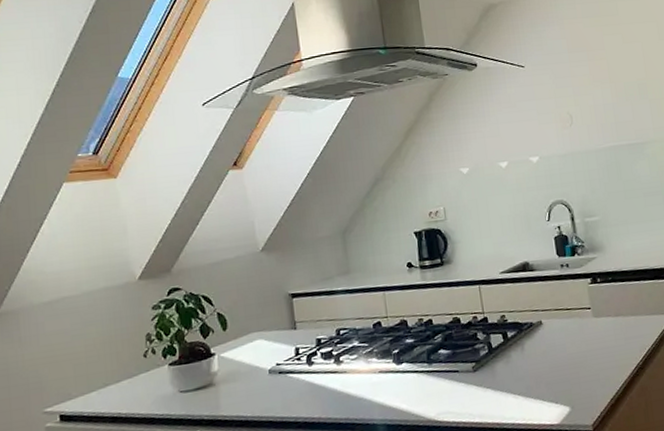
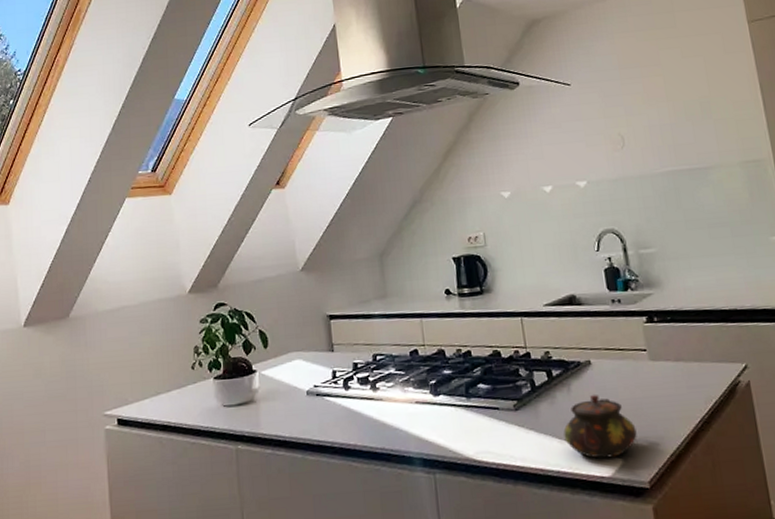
teapot: none [518,350,582,409] -> present [563,393,637,459]

